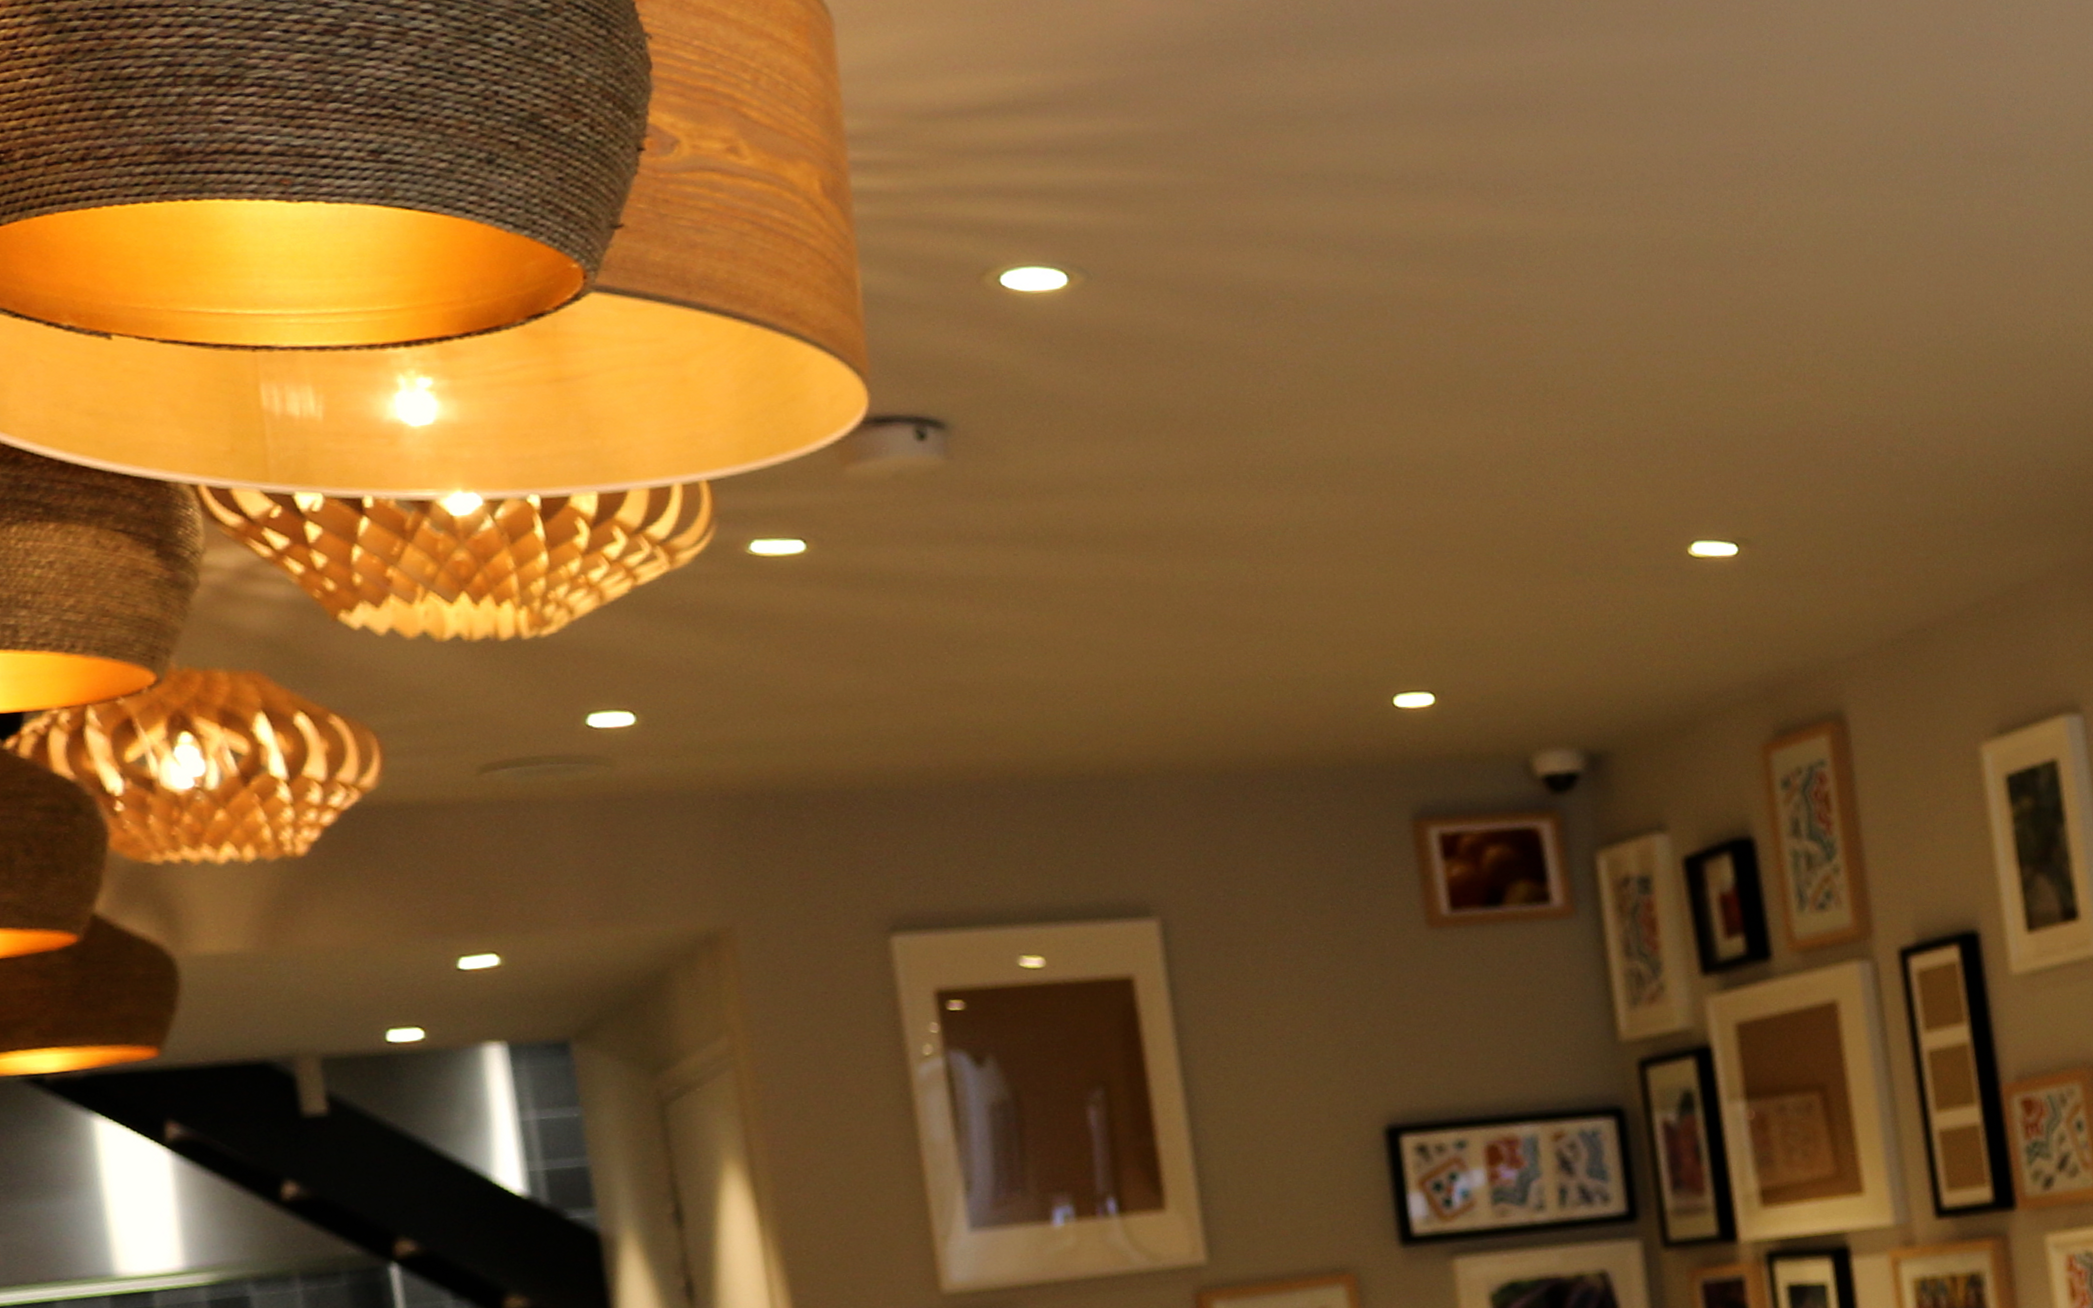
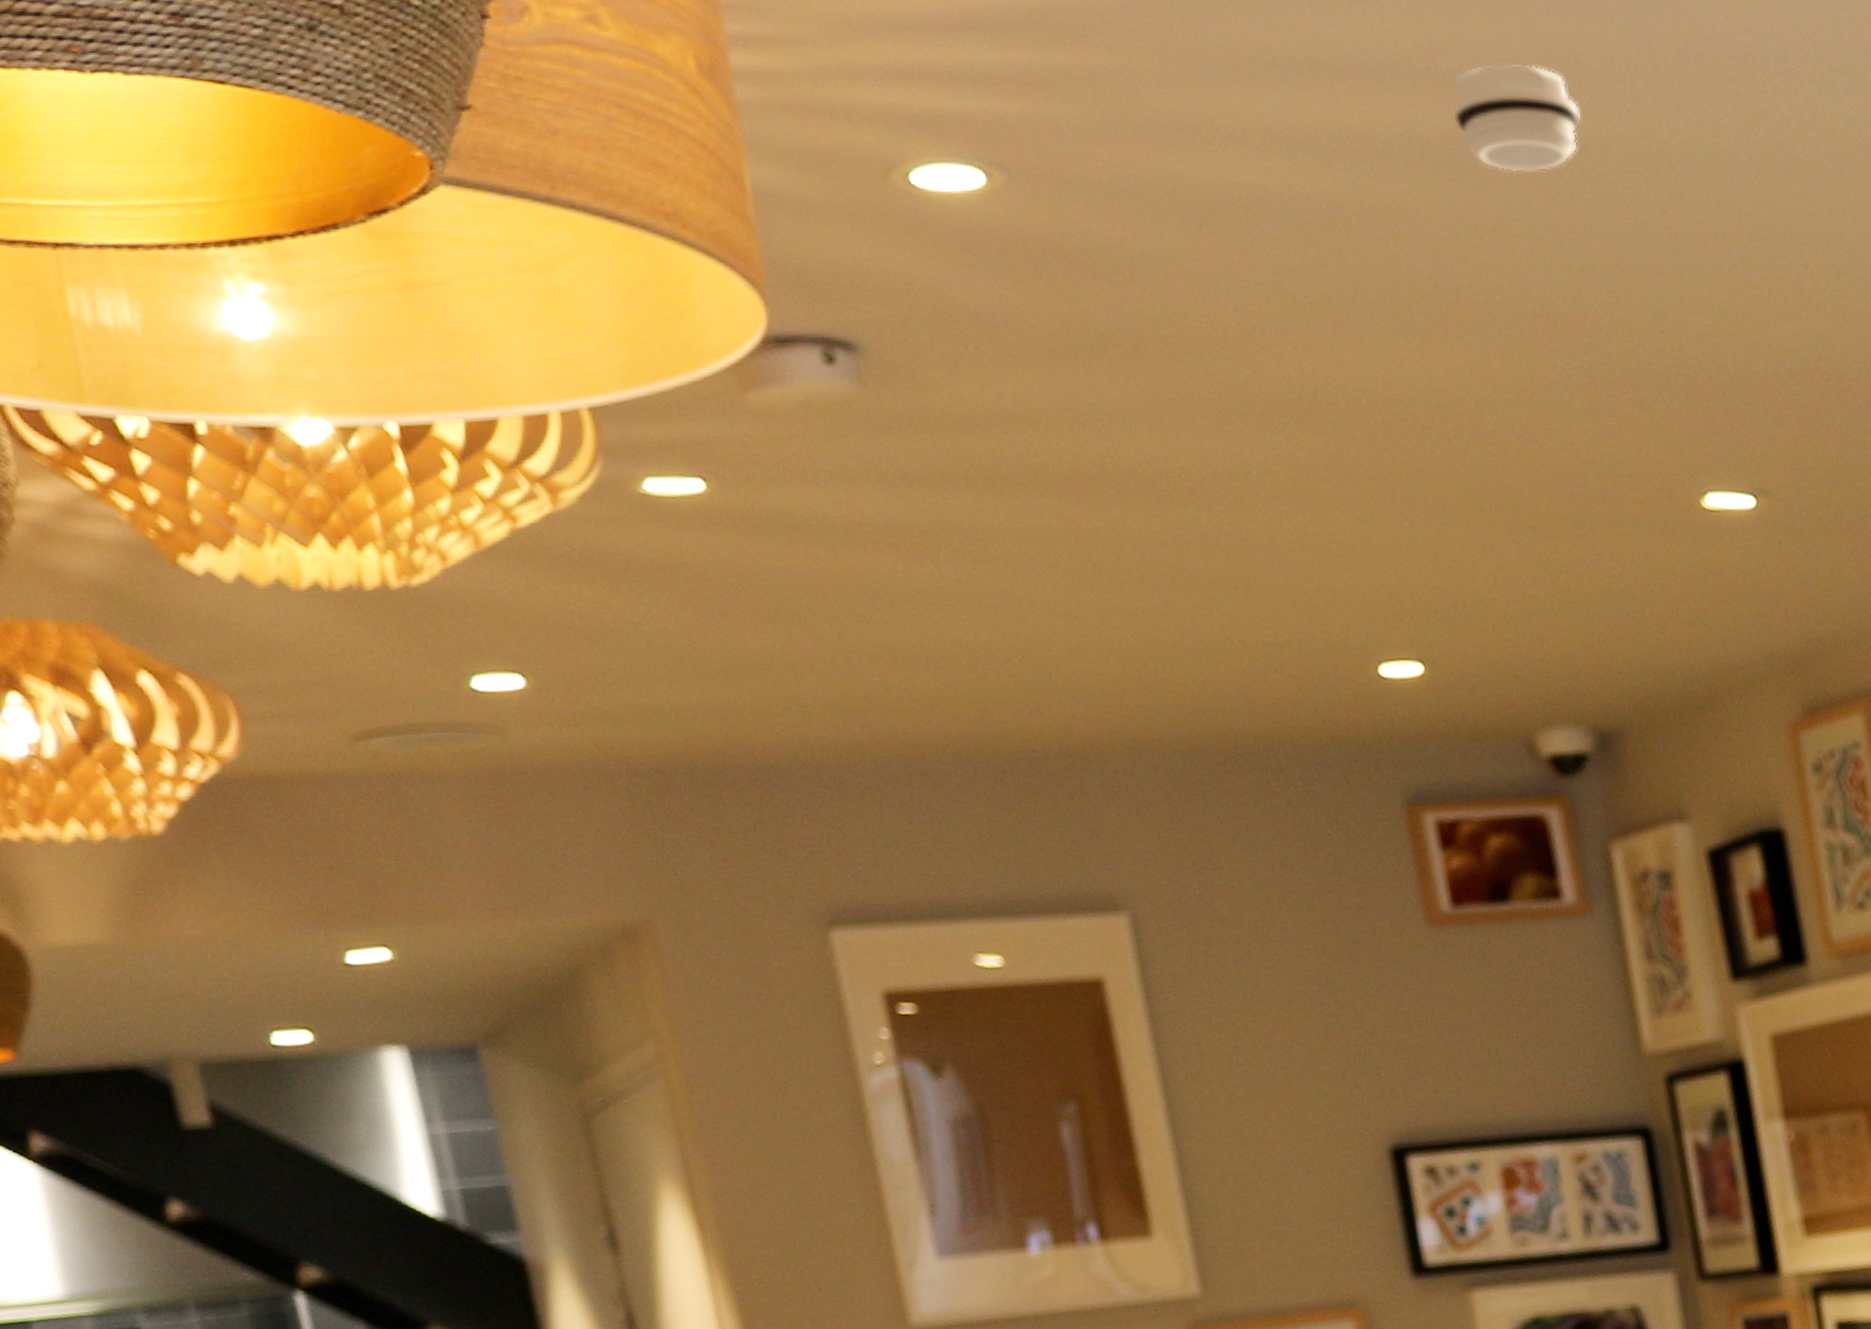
smoke detector: none [1478,174,1594,268] -> present [1451,63,1582,173]

